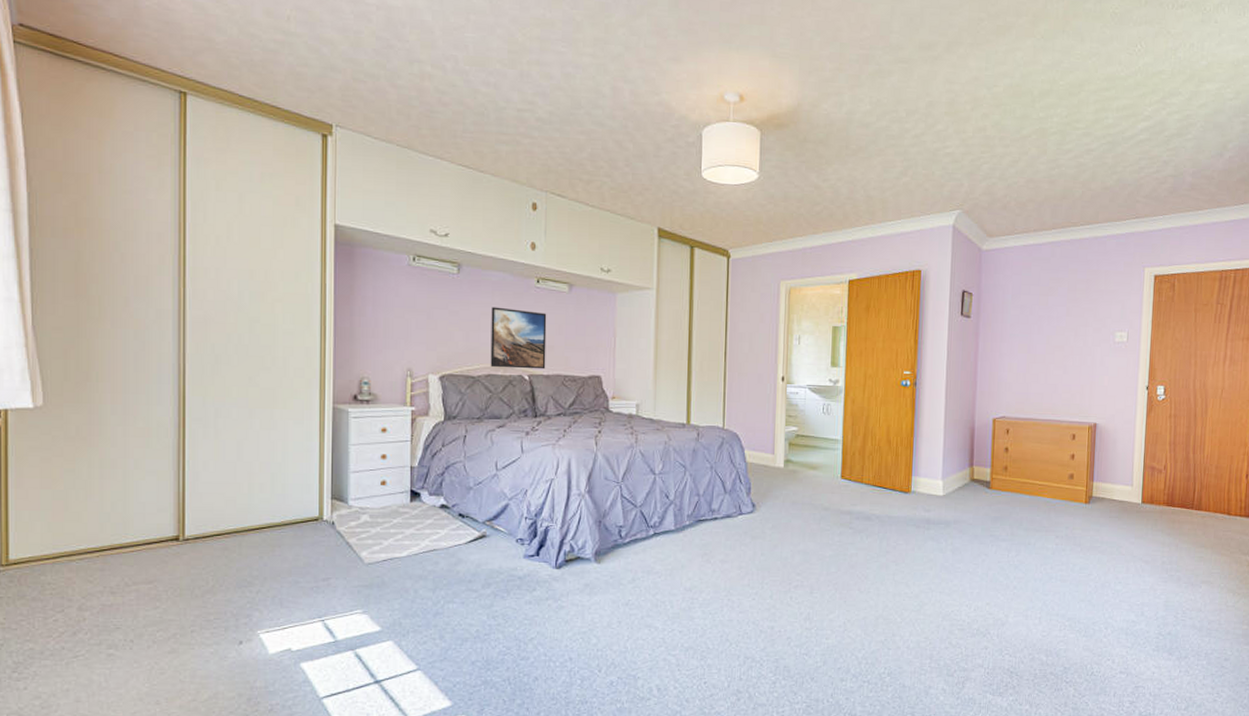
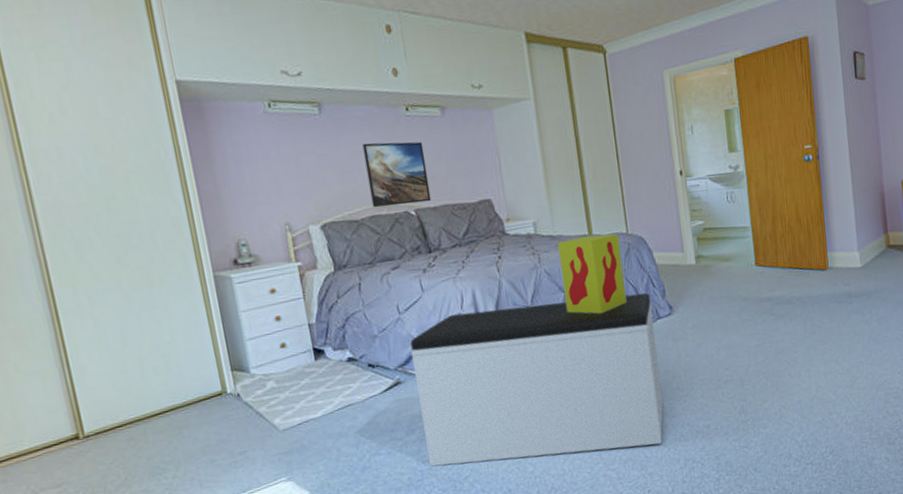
bench: none [499,479,736,638] -> present [410,293,664,467]
decorative box: none [654,424,715,501] -> present [558,234,627,314]

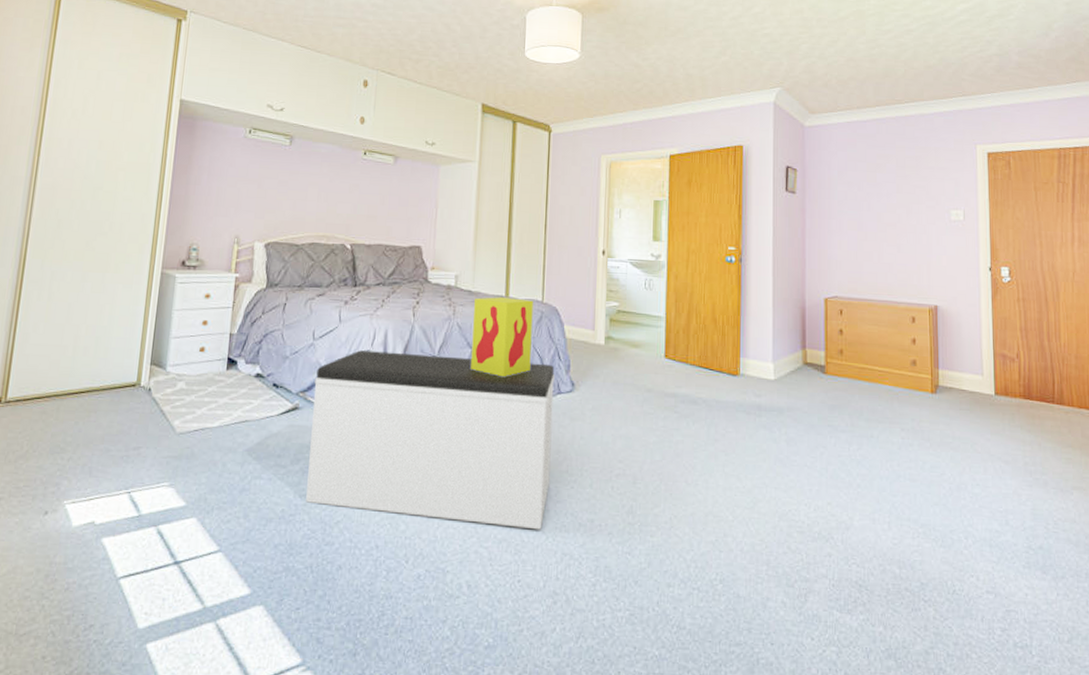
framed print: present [362,141,432,208] -> none [314,177,372,239]

